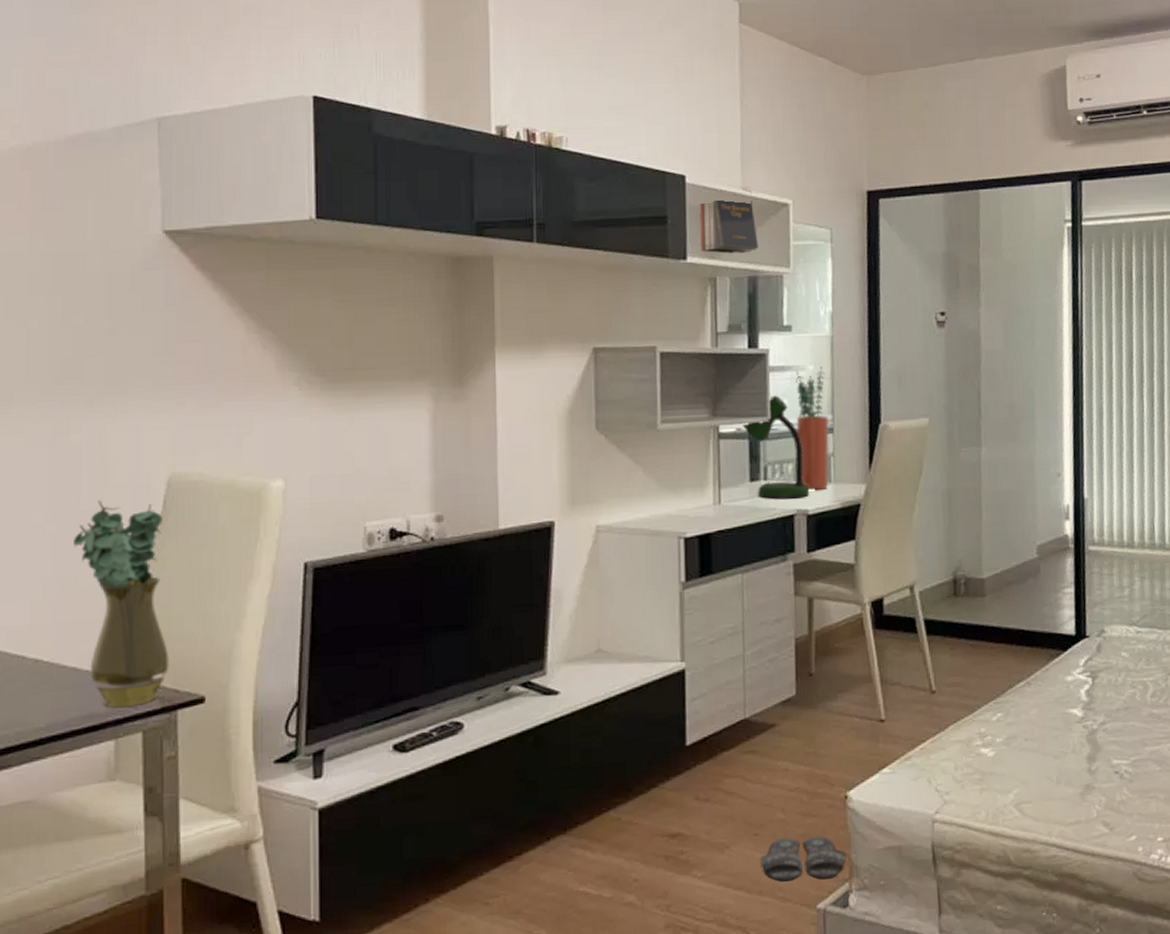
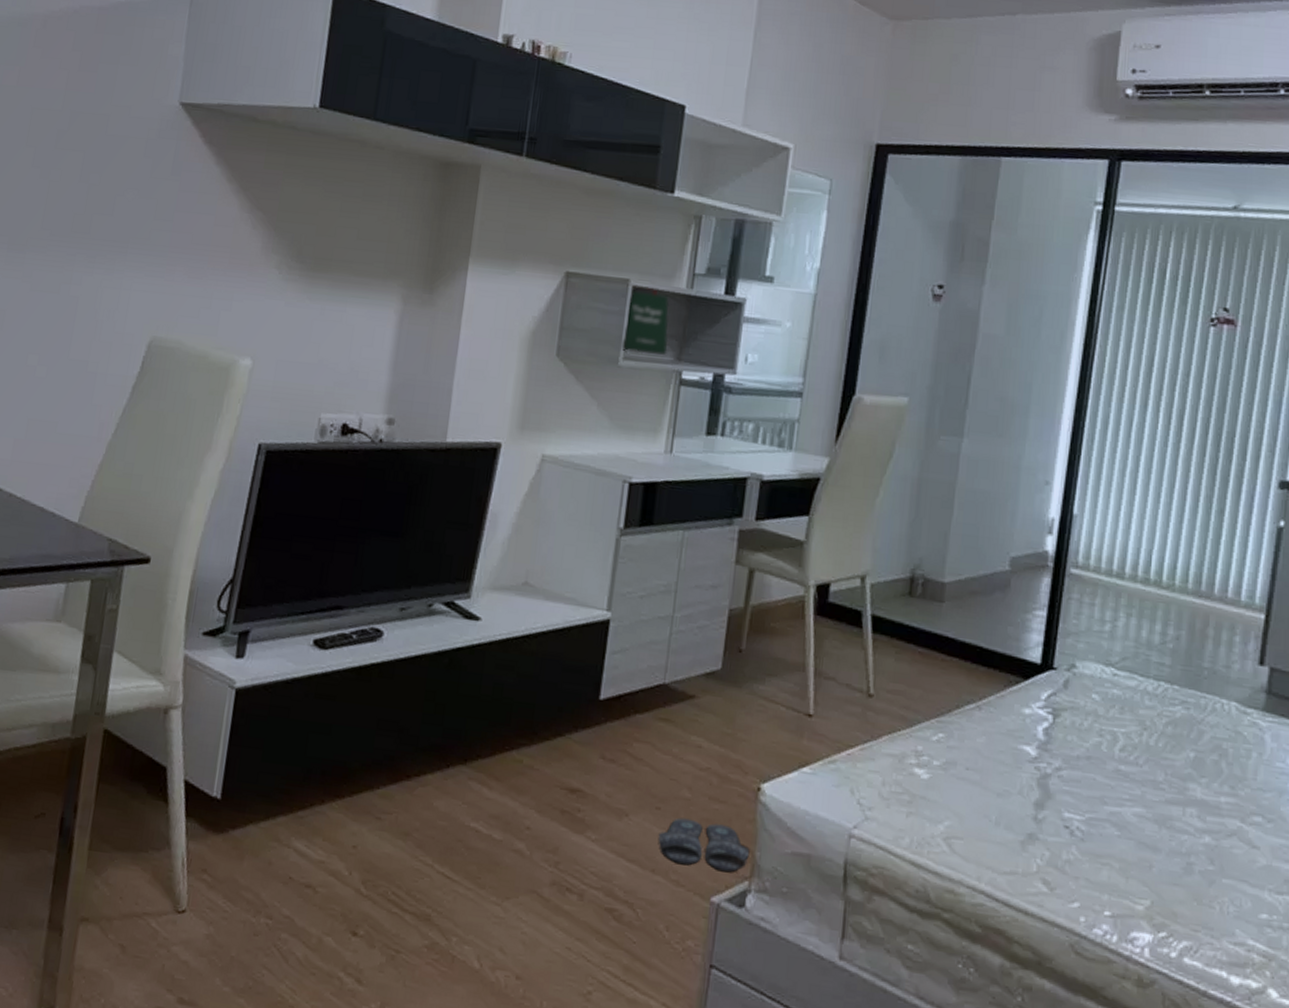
vase: present [74,500,170,708] -> none [54,352,139,555]
books: none [657,352,702,415] -> present [621,285,670,355]
books: present [700,187,758,254] -> none [690,124,752,195]
desk lamp: present [741,395,810,499] -> none [705,348,768,462]
vase: present [795,366,830,490] -> none [760,325,803,456]

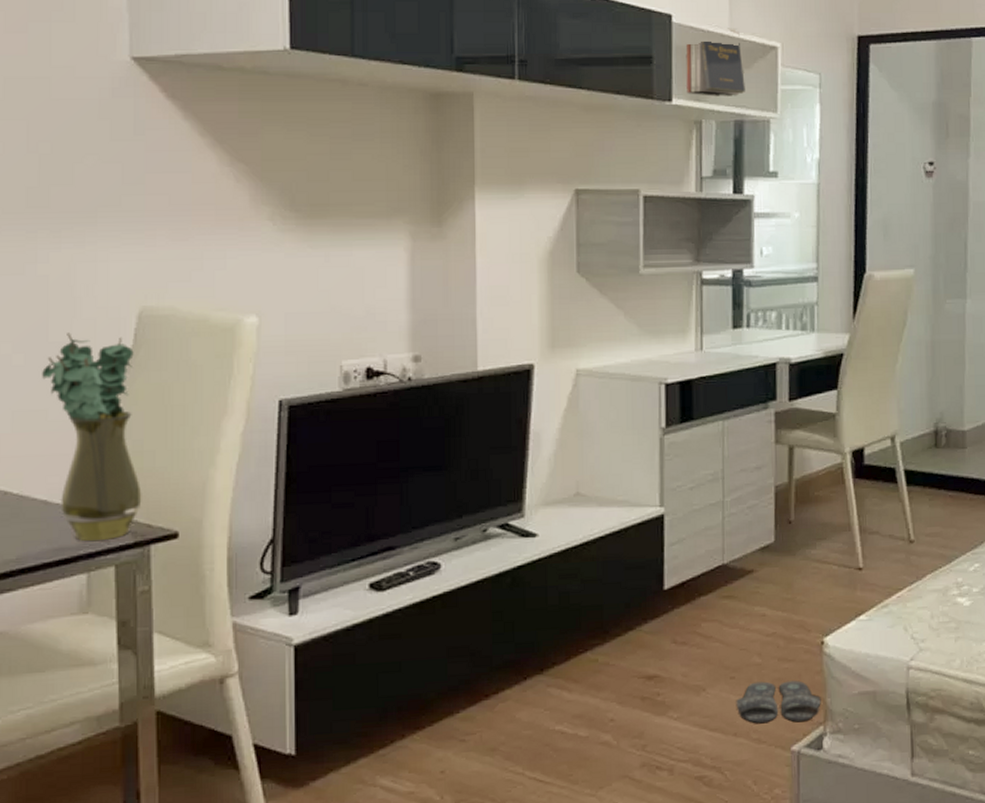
vase: none [54,352,139,555] -> present [42,333,142,542]
books: present [621,285,670,355] -> none [640,195,685,260]
books: none [690,124,752,195] -> present [686,28,745,96]

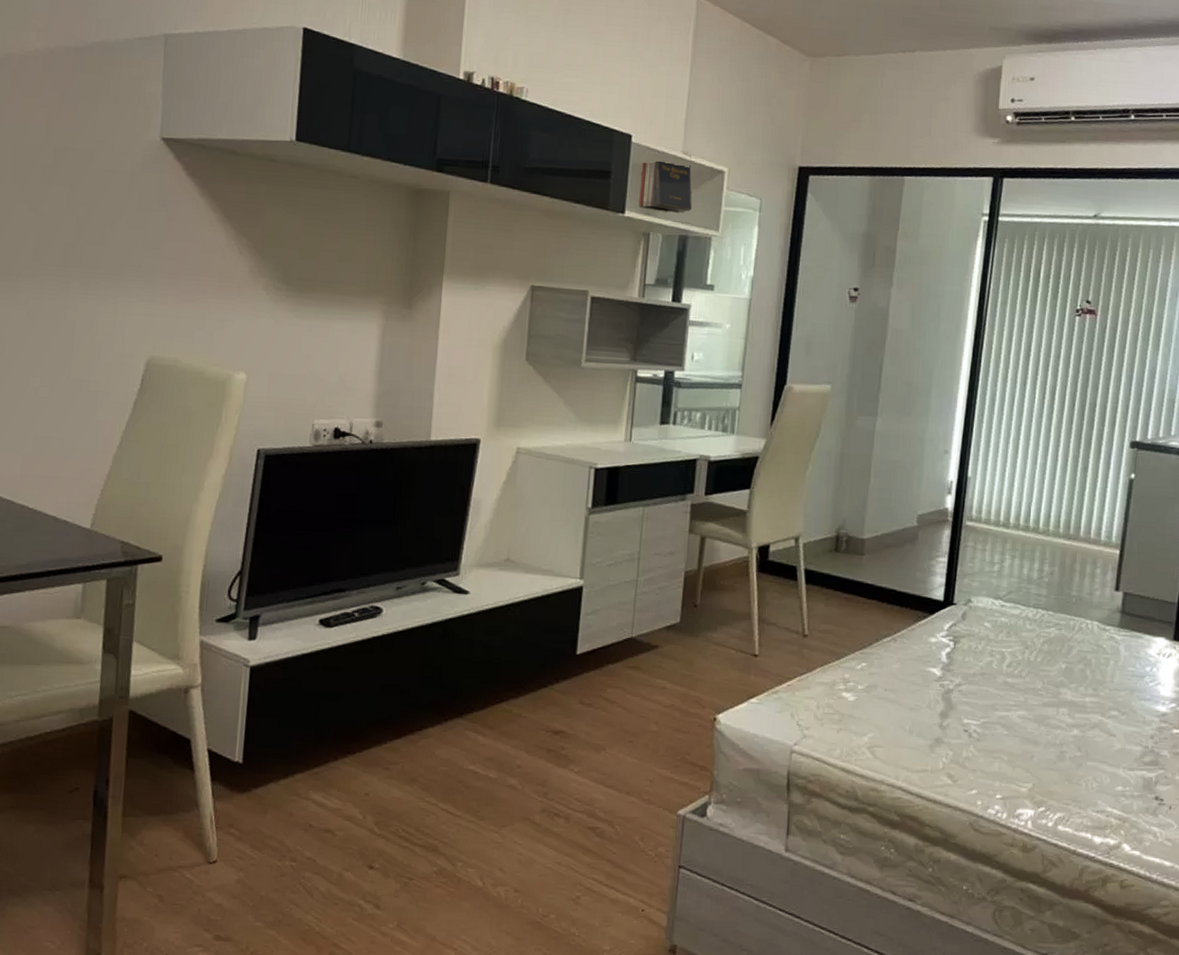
vase: present [42,333,142,542] -> none [62,373,140,557]
slippers: present [736,680,821,724] -> none [631,748,709,790]

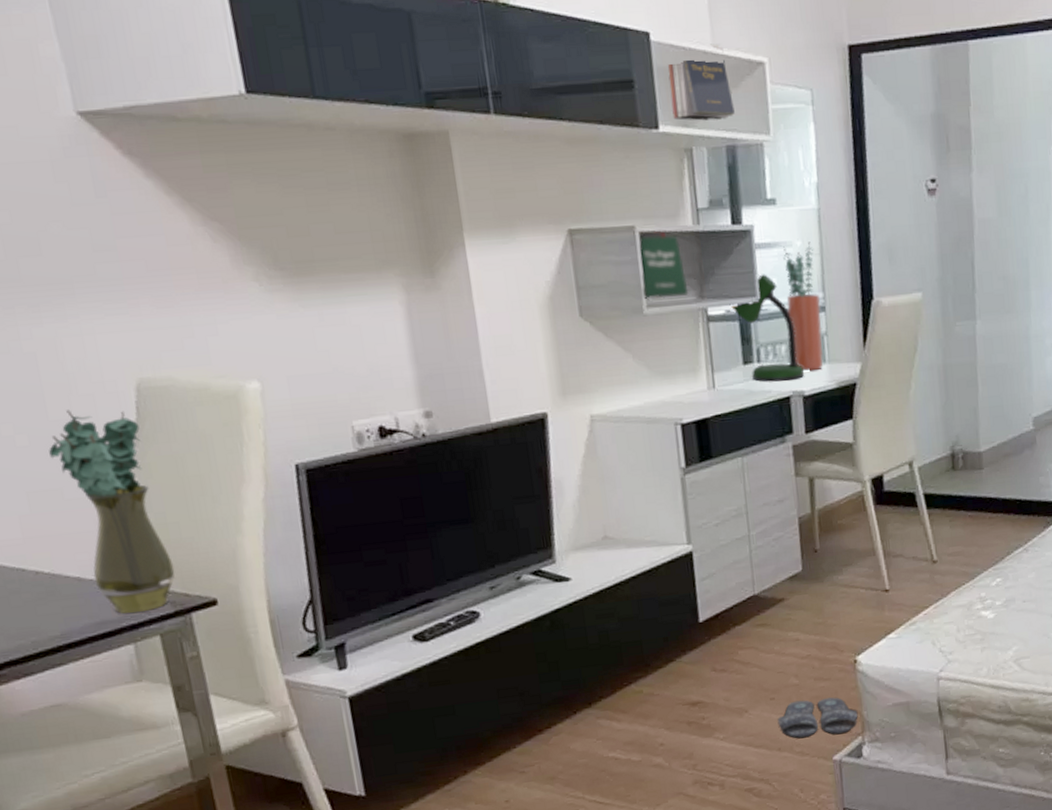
vase: none [62,373,140,557] -> present [49,410,175,614]
books: none [583,296,624,356] -> present [639,231,689,299]
slippers: none [631,748,709,790] -> present [777,697,858,739]
desk lamp: none [657,348,714,445] -> present [729,274,805,382]
vase: none [707,326,740,439] -> present [783,242,824,371]

